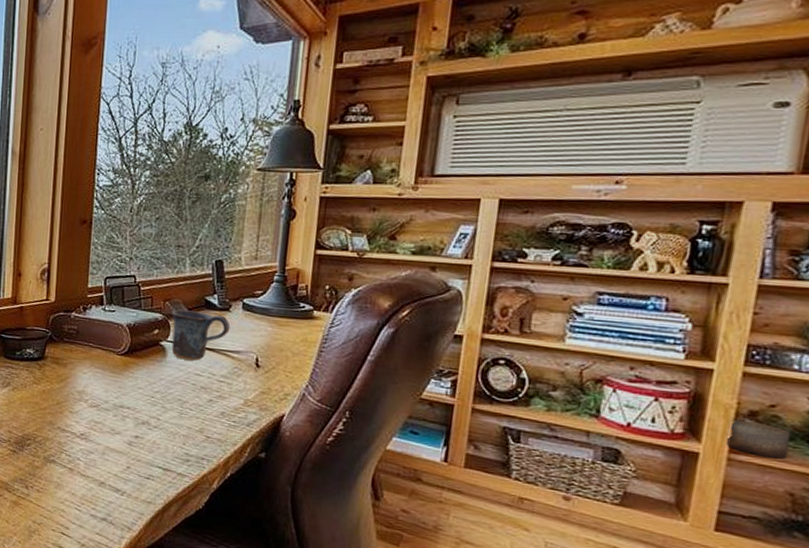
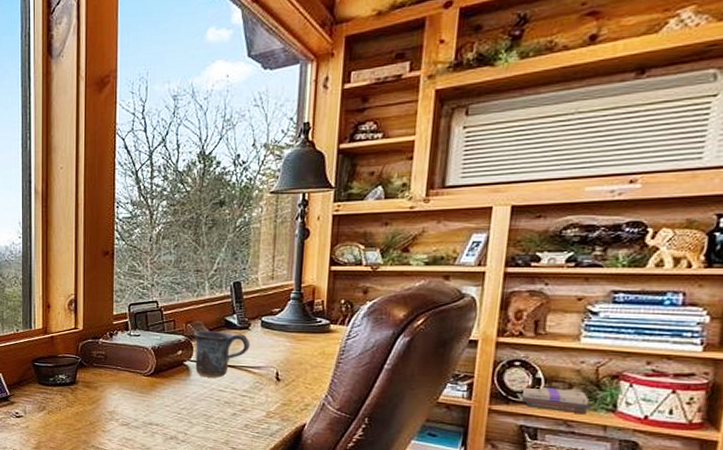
books: none [500,385,576,418] -> present [516,385,593,413]

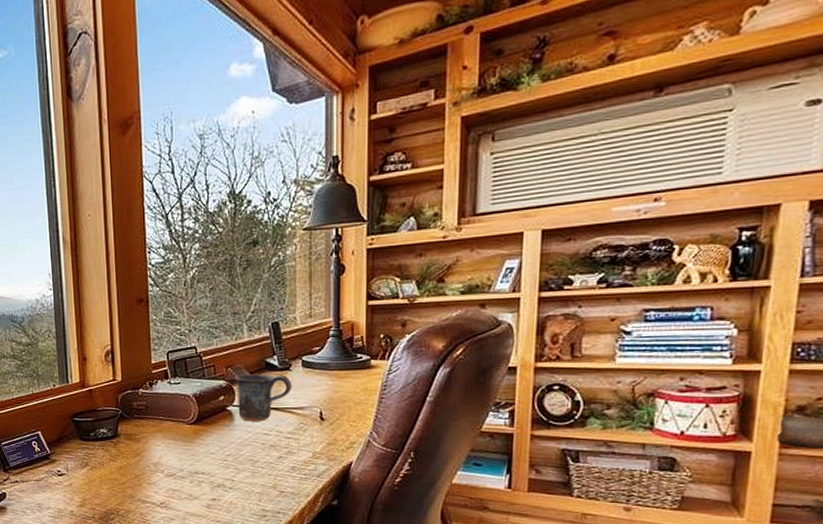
books: present [516,385,593,413] -> none [557,409,631,433]

